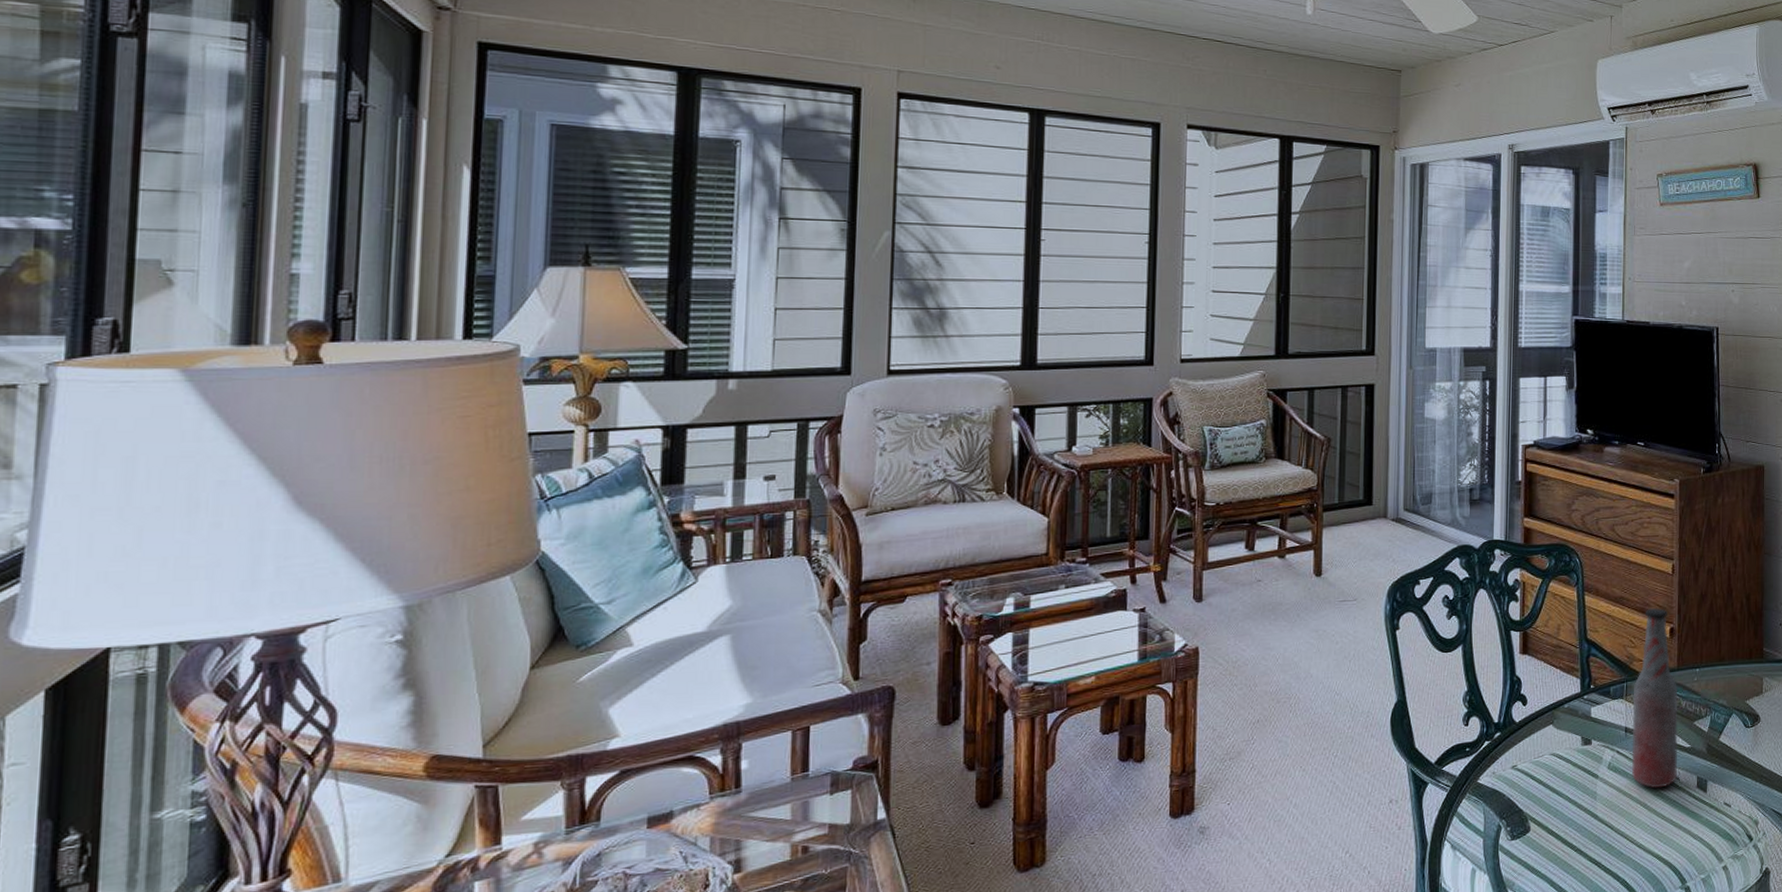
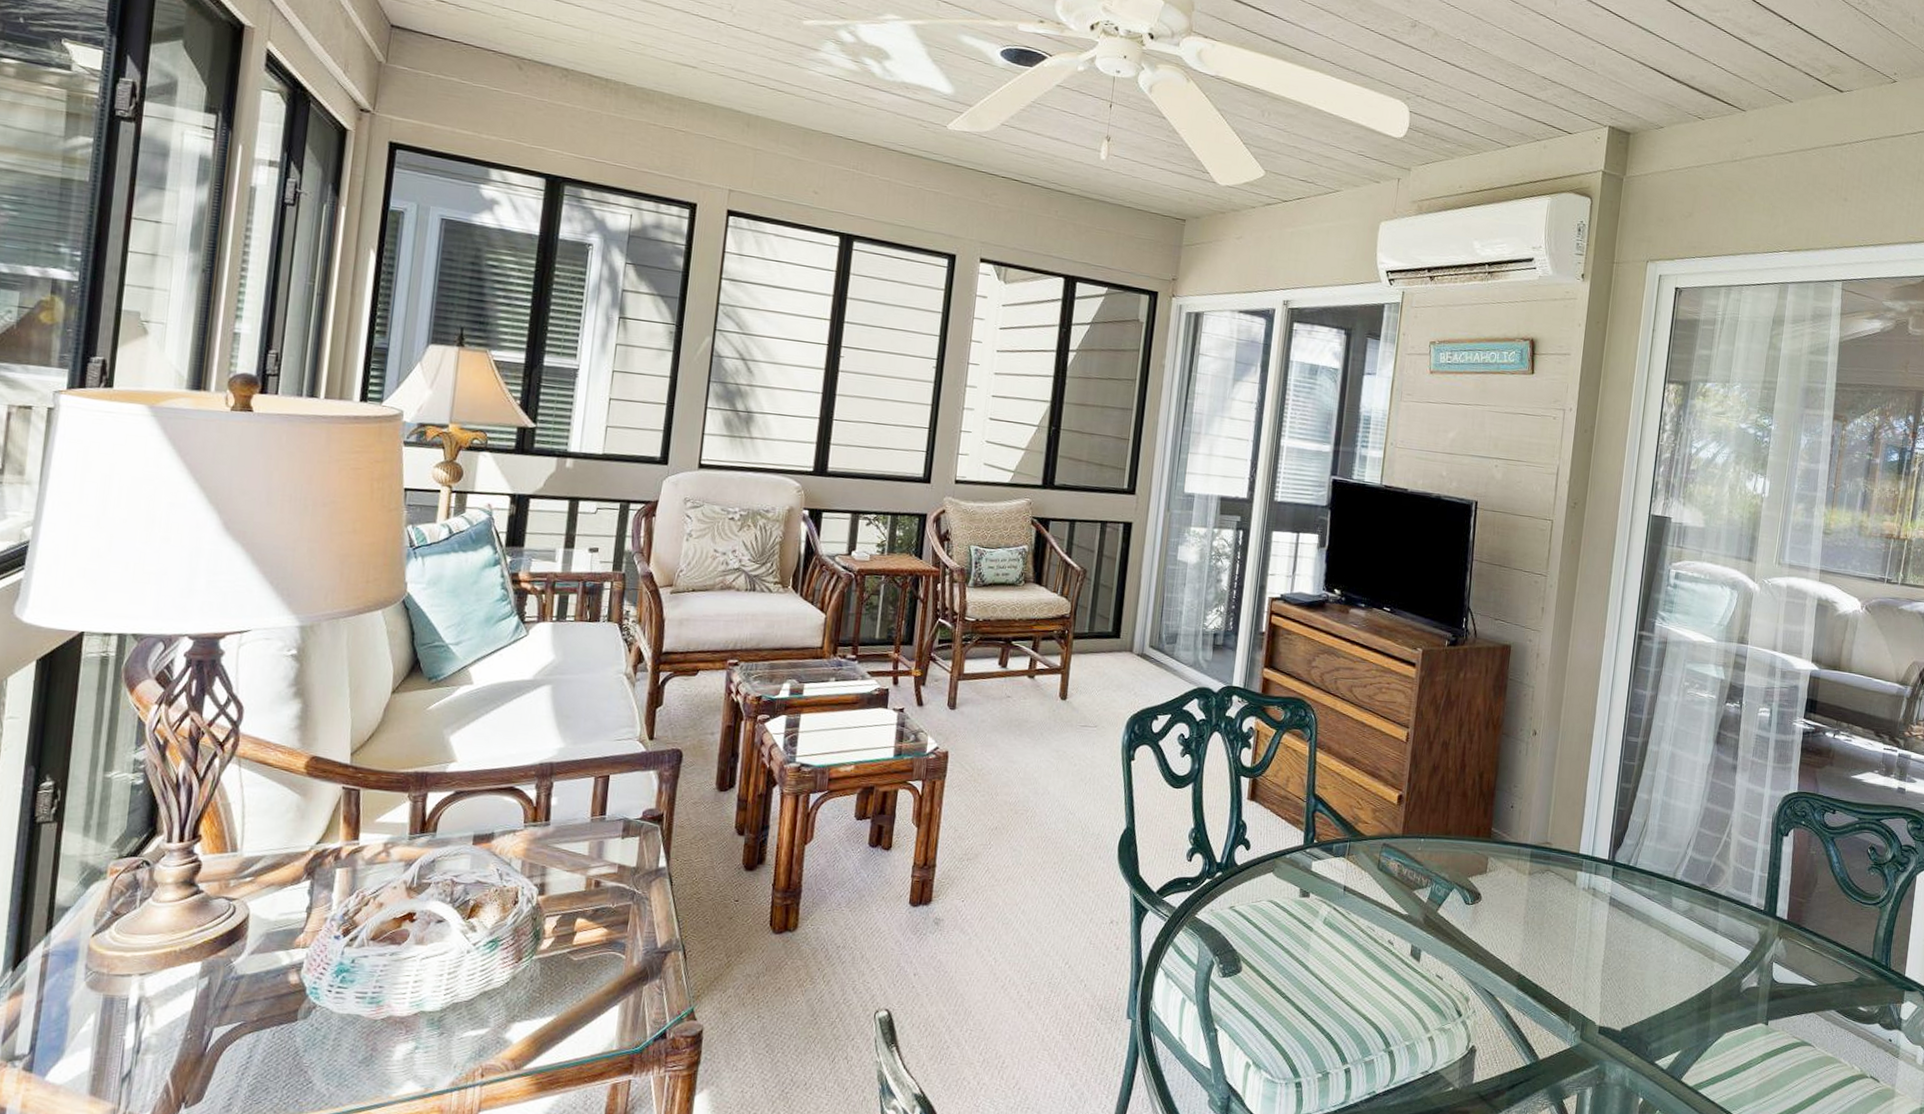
bottle: present [1631,607,1678,789] -> none [1346,772,1400,950]

